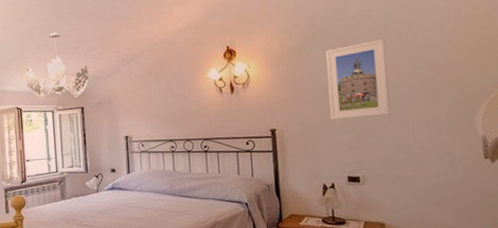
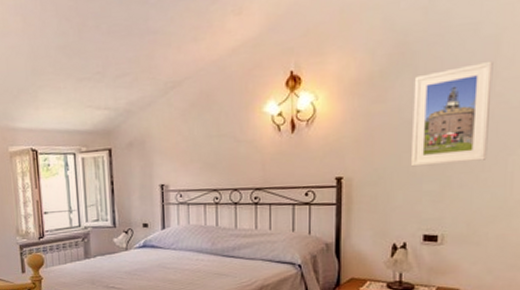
chandelier: present [25,32,89,100] -> none [40,52,118,139]

